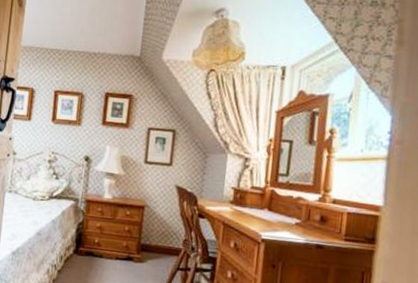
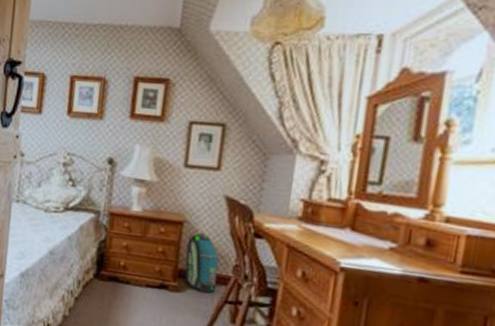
backpack: none [146,215,172,263] -> present [185,233,219,294]

